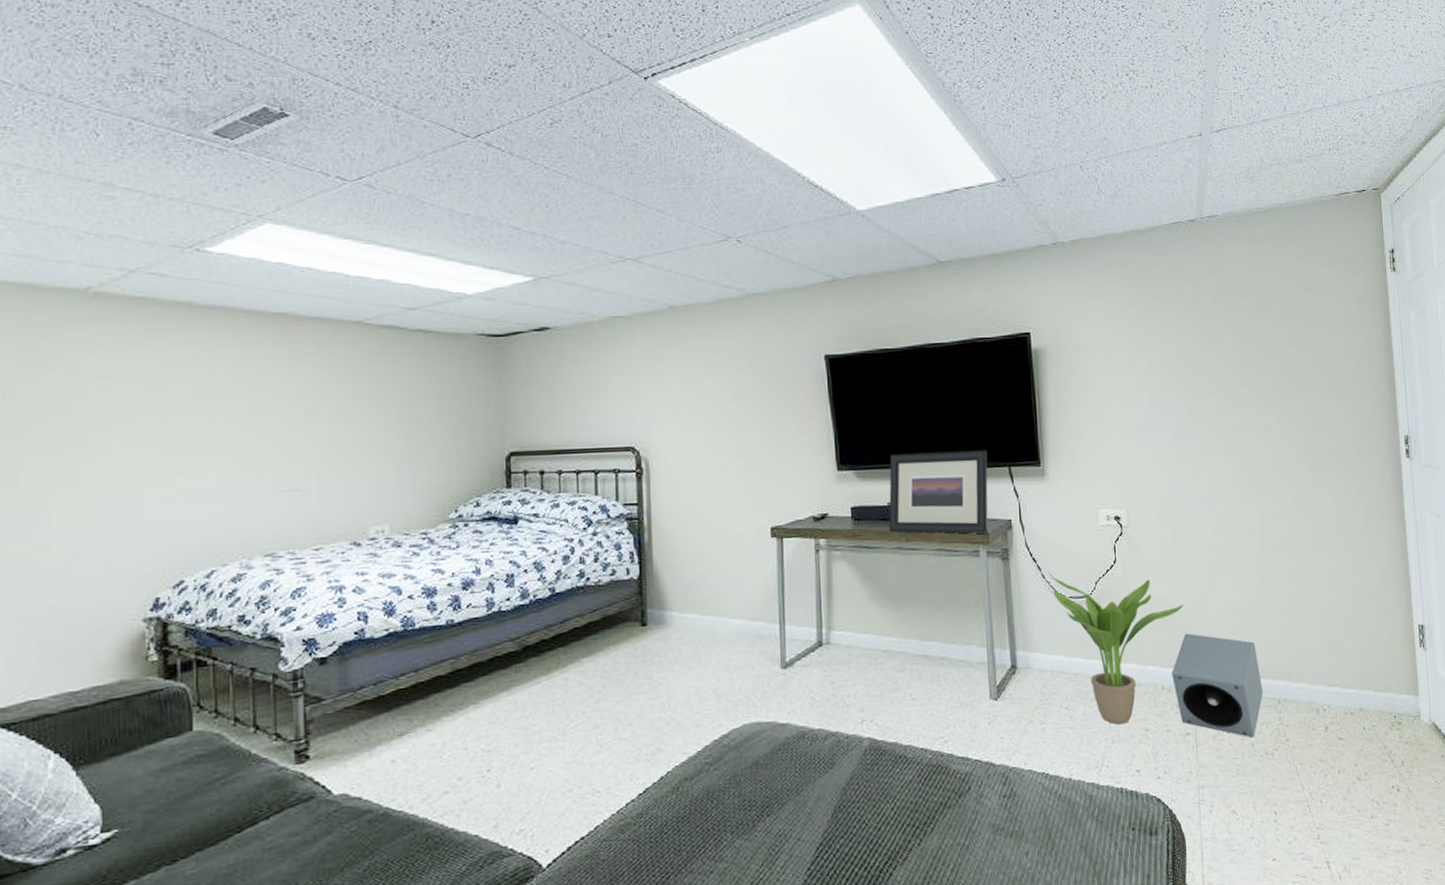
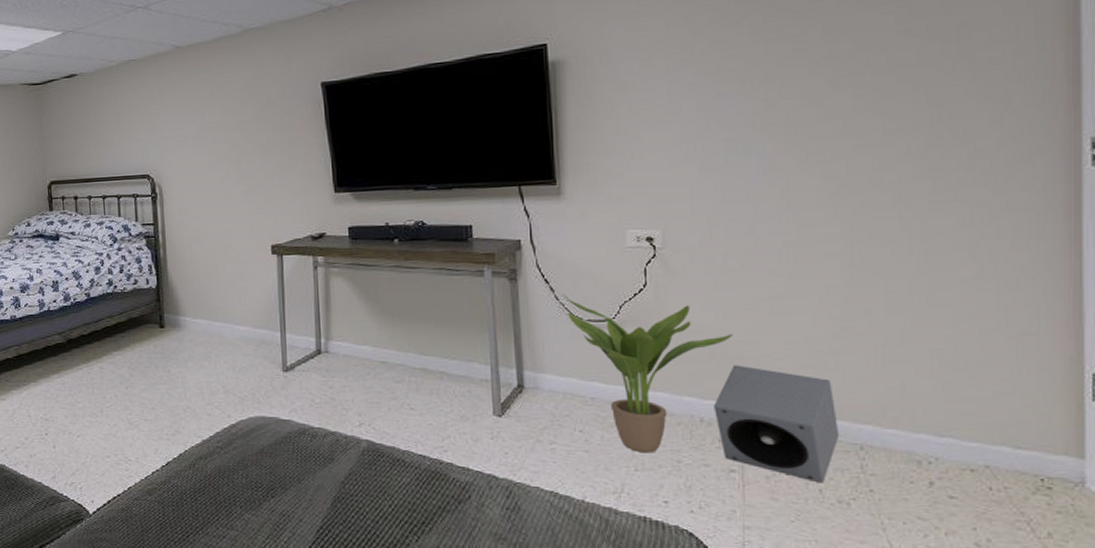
picture frame: present [889,450,989,534] -> none [386,169,495,254]

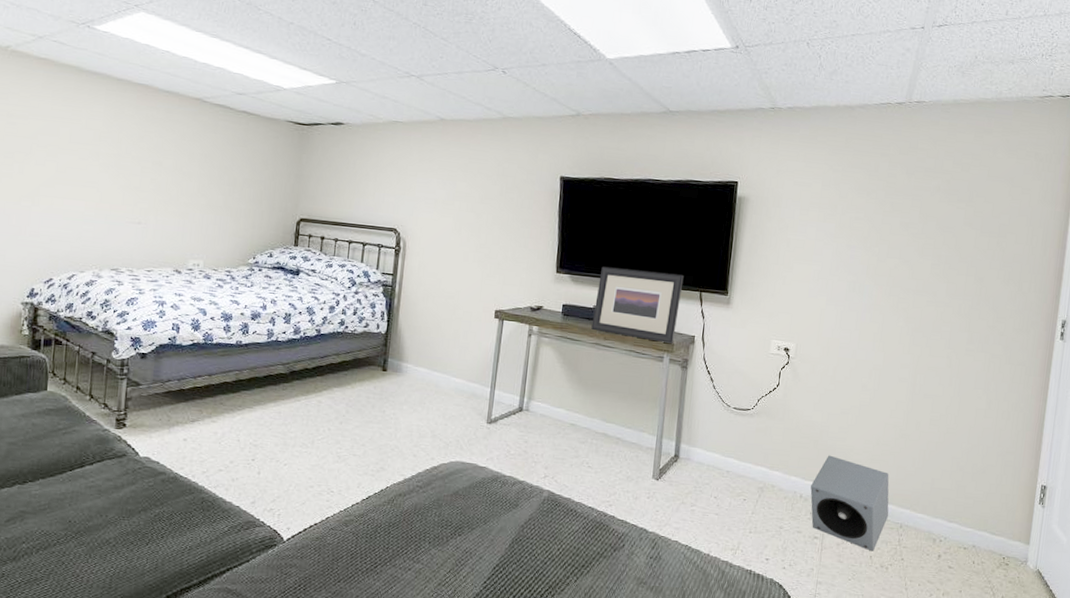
picture frame: none [386,169,495,254] -> present [591,266,684,344]
potted plant: present [562,293,733,453] -> none [719,384,831,519]

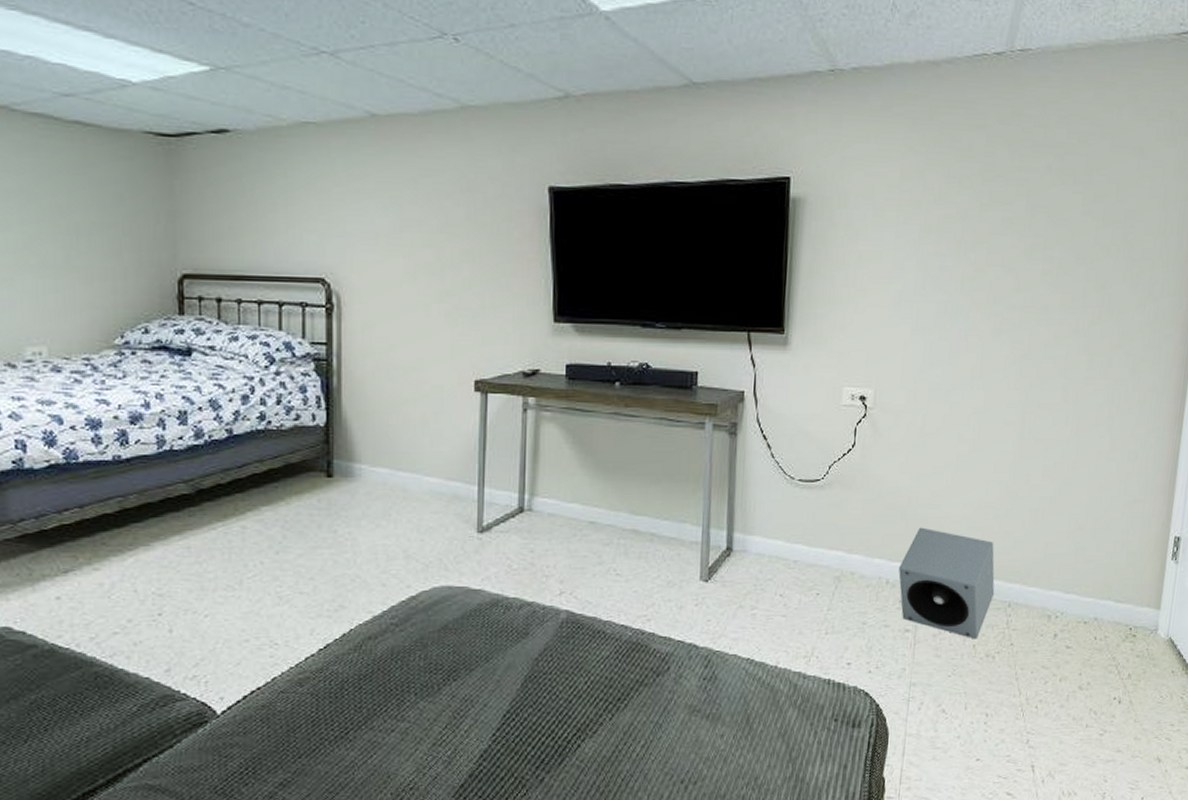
picture frame: present [591,266,684,344] -> none [607,308,726,405]

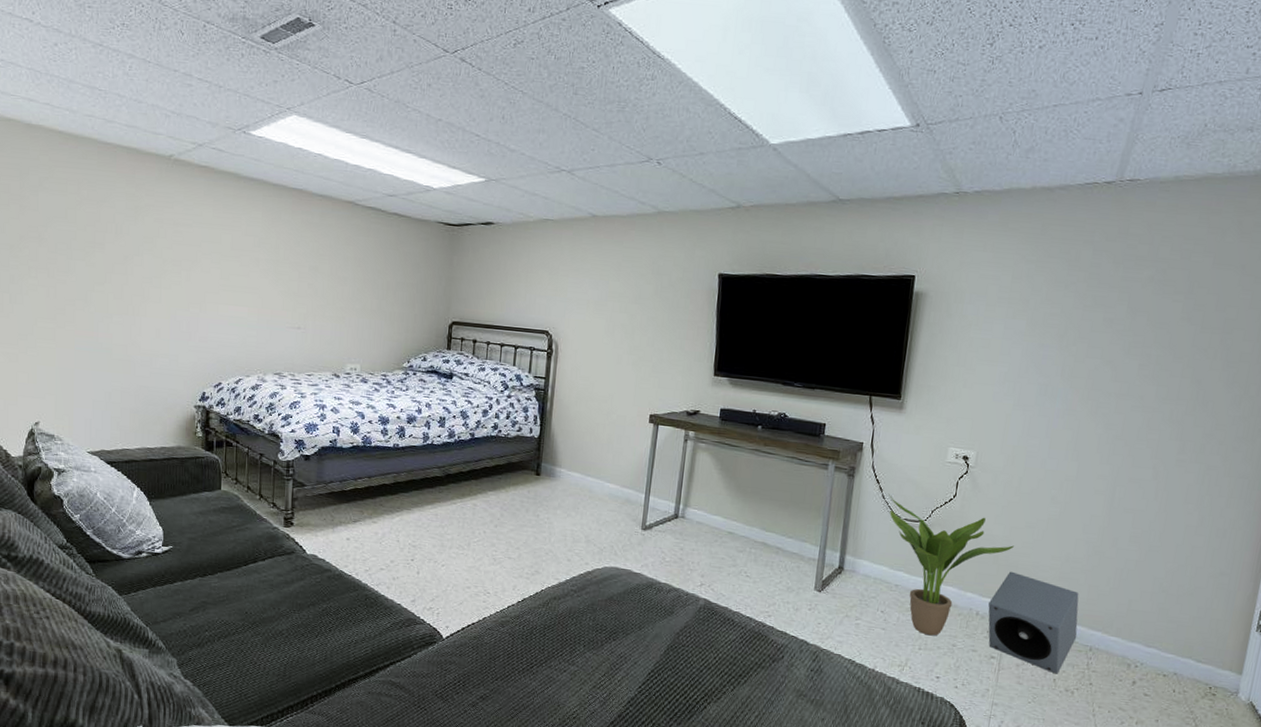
potted plant: none [778,450,922,616] -> present [888,493,1014,636]

